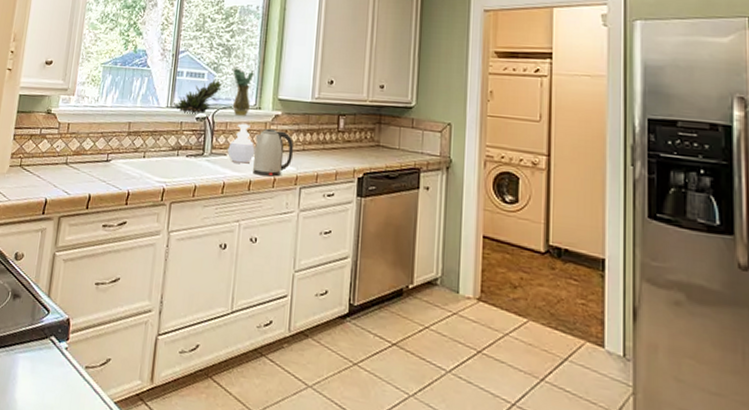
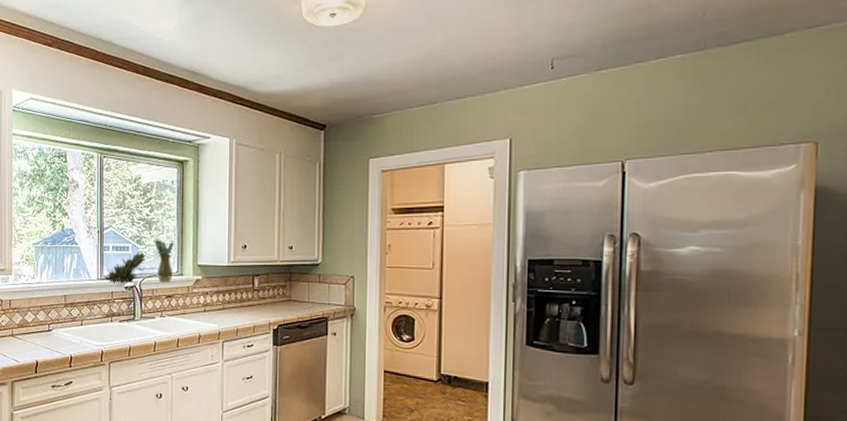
soap dispenser: present [227,123,255,165] -> none [156,289,180,325]
kettle: present [252,128,294,177] -> none [179,292,215,334]

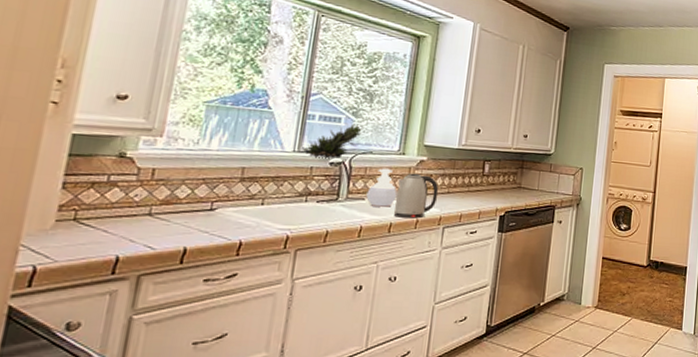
vase: present [153,237,174,282] -> none [373,110,399,161]
soap dispenser: none [156,289,180,325] -> present [366,168,398,208]
kettle: none [179,292,215,334] -> present [393,173,439,219]

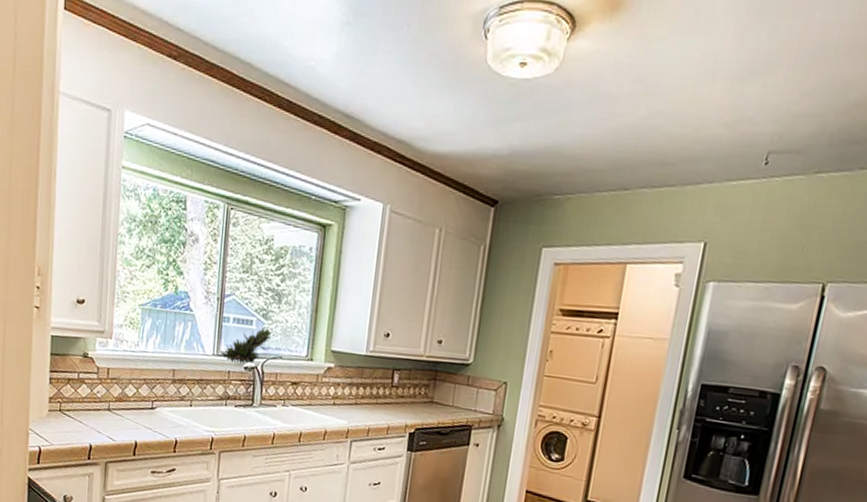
soap dispenser: present [366,168,398,208] -> none [278,374,307,416]
kettle: present [393,173,439,219] -> none [303,381,346,430]

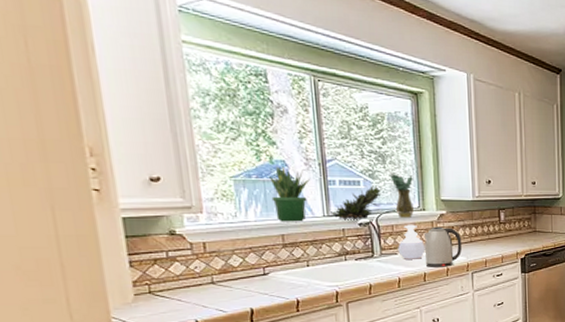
planter: none [170,297,207,359] -> present [268,166,310,222]
soap dispenser: none [278,374,307,416] -> present [398,224,426,261]
vase: none [282,312,306,367] -> present [389,171,415,218]
kettle: none [303,381,346,430] -> present [423,226,463,268]

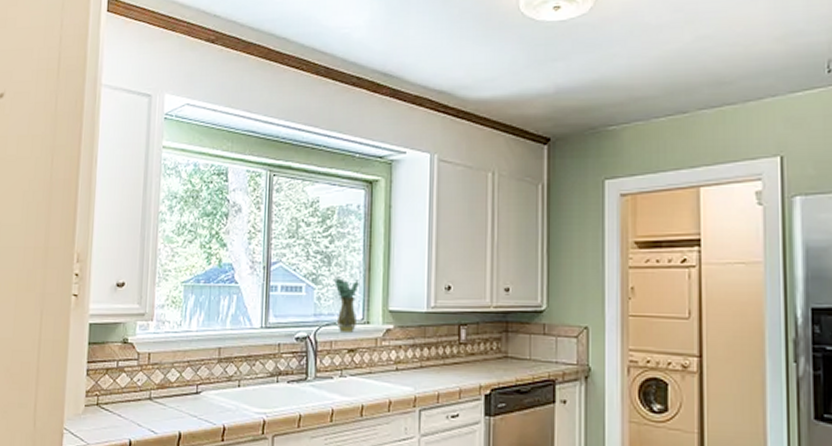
planter: present [268,166,310,222] -> none [214,270,253,334]
succulent plant: present [332,185,382,220] -> none [270,292,323,334]
soap dispenser: present [398,224,426,261] -> none [334,340,366,388]
kettle: present [423,226,463,268] -> none [363,345,410,400]

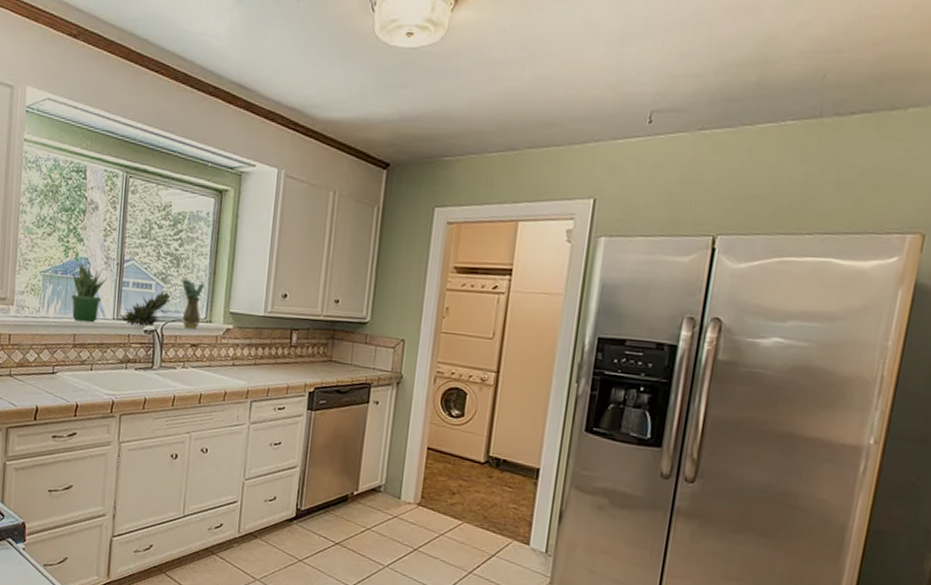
planter: none [214,270,253,334] -> present [71,263,107,323]
succulent plant: none [270,292,323,334] -> present [121,290,171,327]

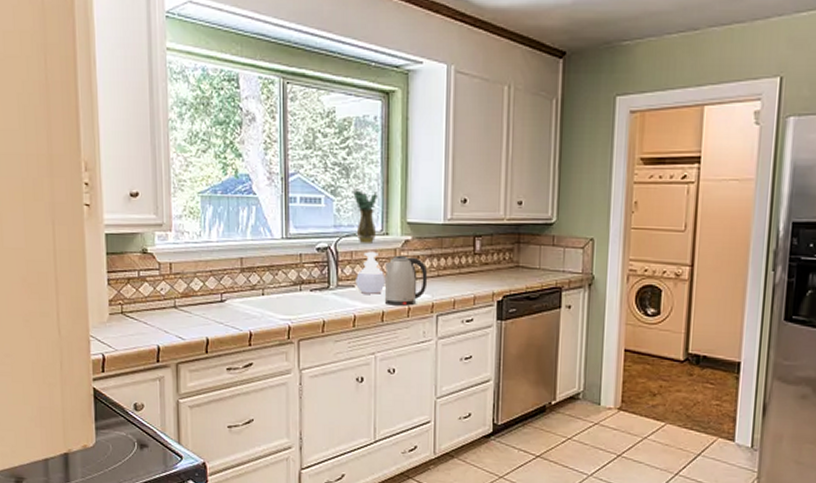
planter: present [71,263,107,323] -> none [232,181,271,244]
succulent plant: present [121,290,171,327] -> none [291,203,343,245]
soap dispenser: none [177,336,206,378] -> present [356,251,386,295]
kettle: none [202,342,246,391] -> present [384,255,428,306]

